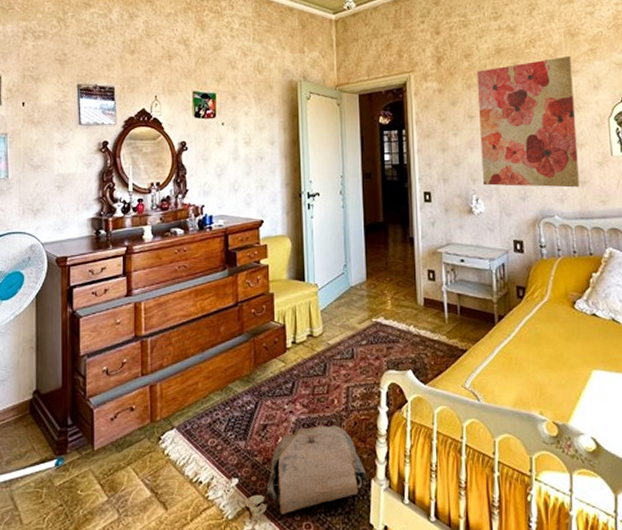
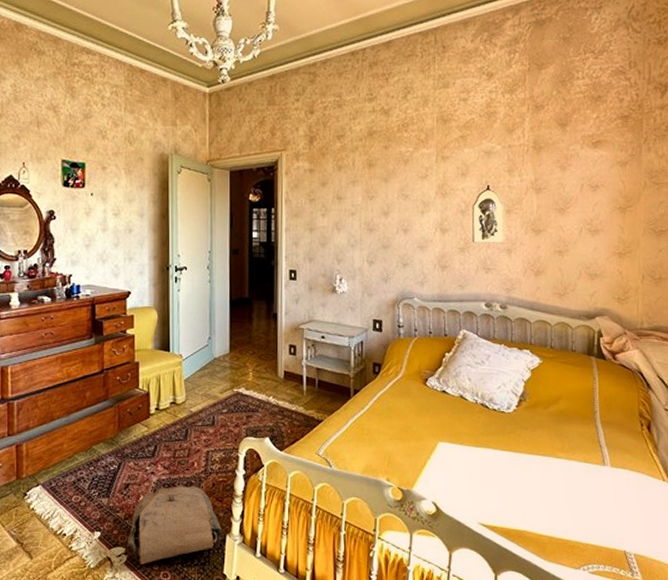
wall art: present [476,55,580,188] -> none [347,141,442,271]

